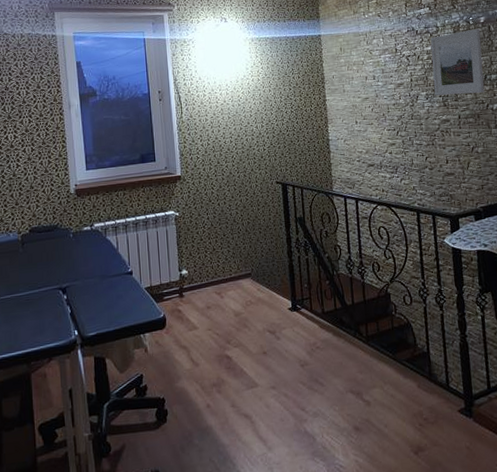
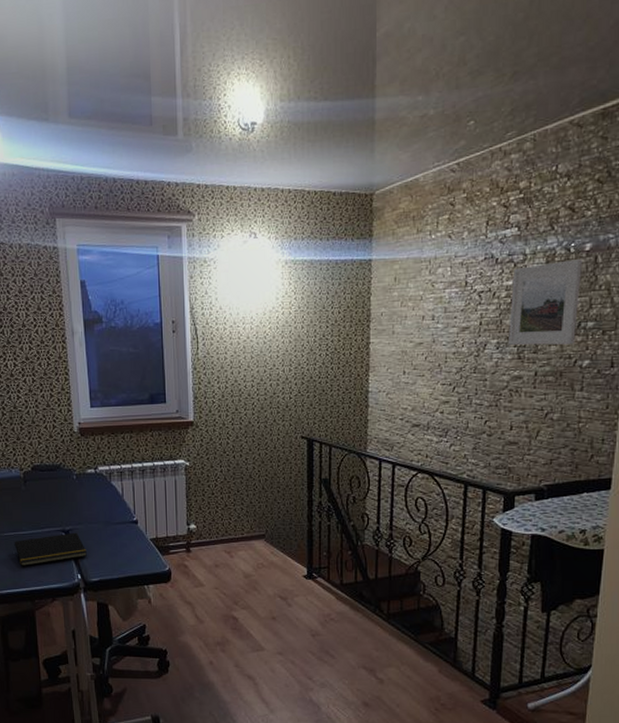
notepad: none [9,288,84,329] -> present [13,532,87,567]

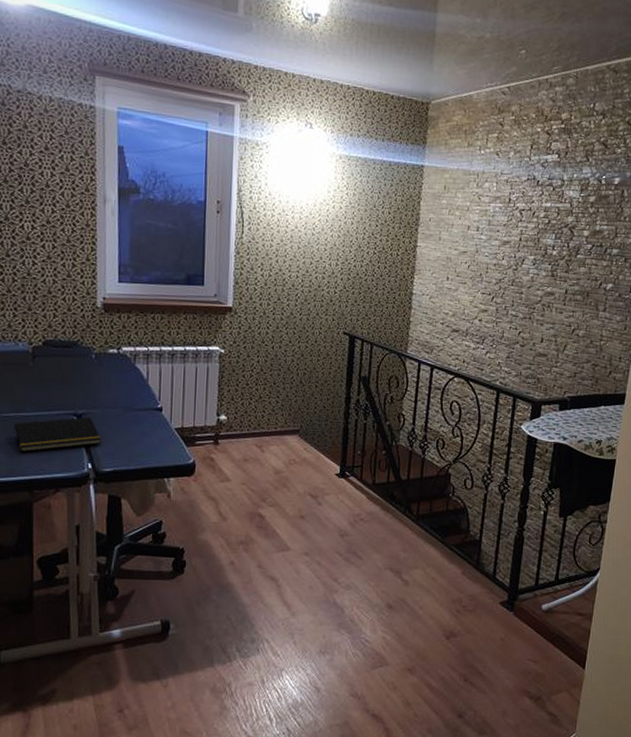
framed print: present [509,259,582,346] -> none [544,190,611,268]

